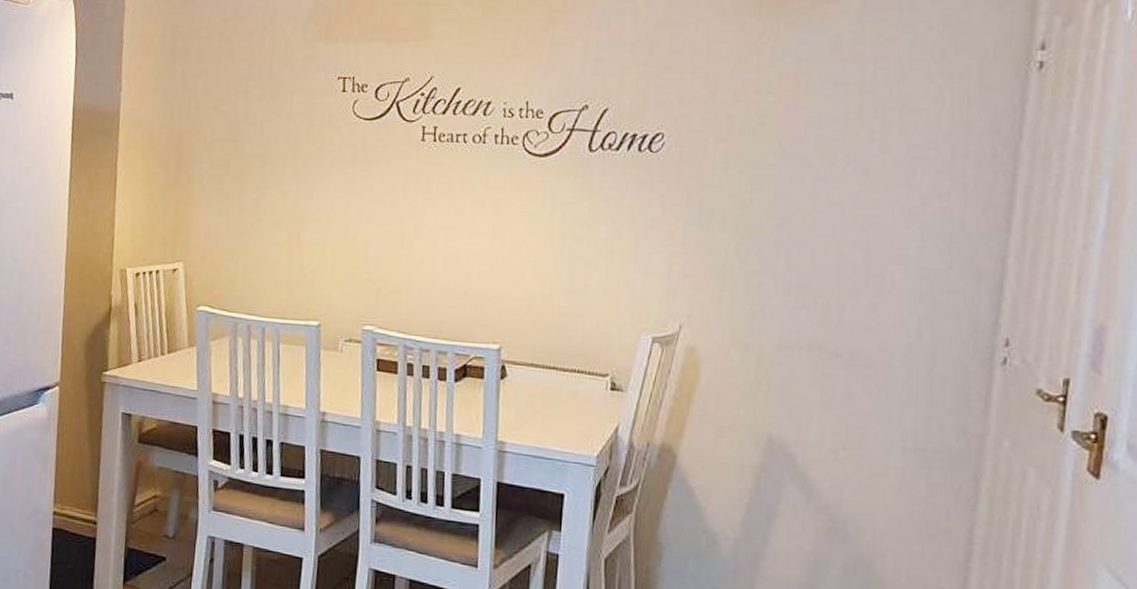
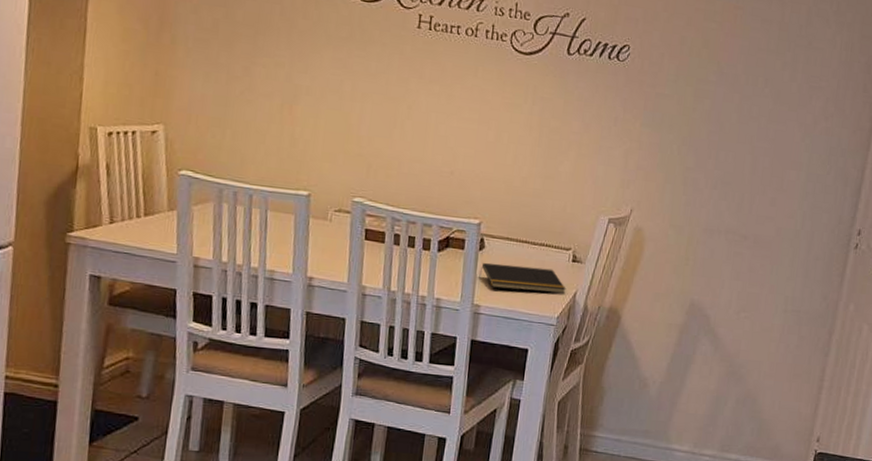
notepad: none [502,392,606,429] -> present [479,262,566,294]

